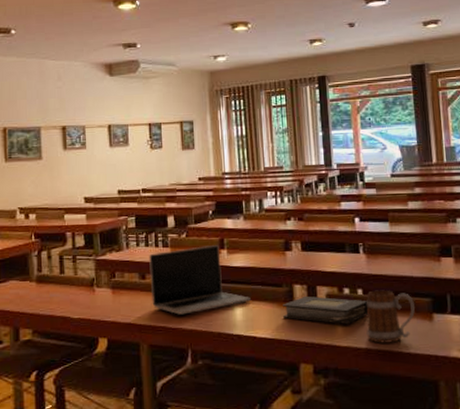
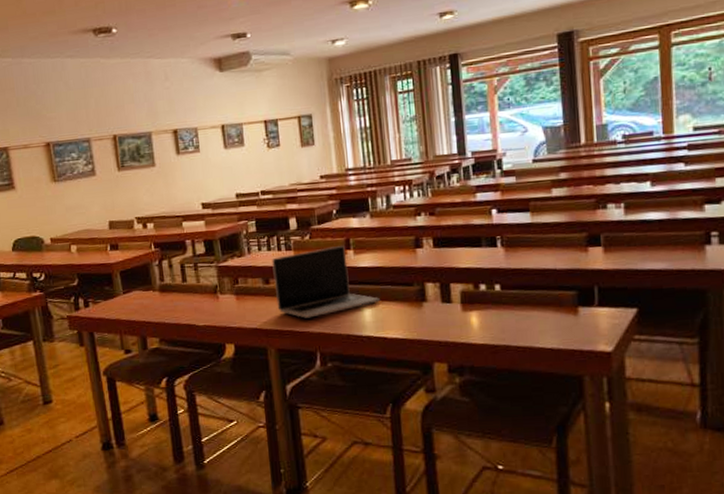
book: present [283,296,369,325] -> none [414,294,507,322]
mug: present [366,290,415,343] -> none [504,284,558,340]

